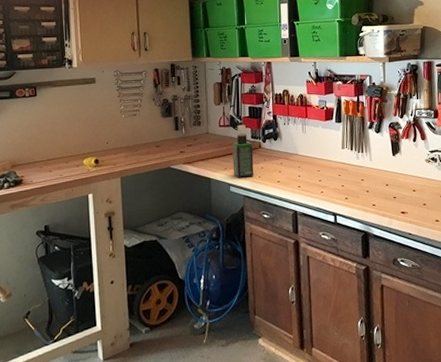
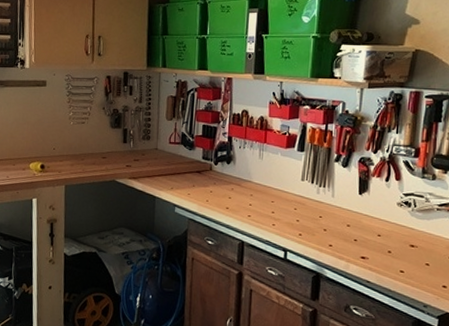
spray bottle: present [232,124,254,179] -> none [179,143,204,201]

